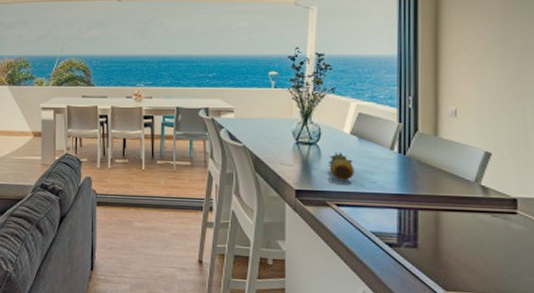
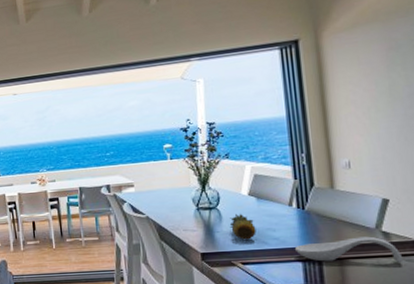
spoon rest: none [391,189,499,220] -> present [294,236,404,263]

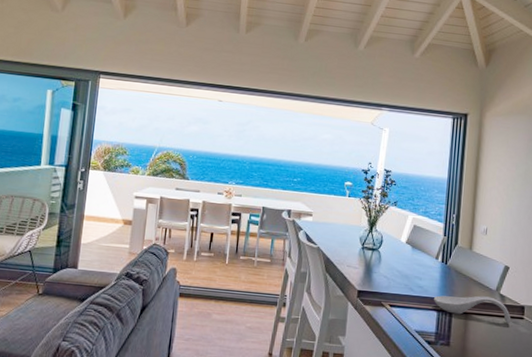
fruit: present [229,213,256,240] -> none [386,258,407,284]

